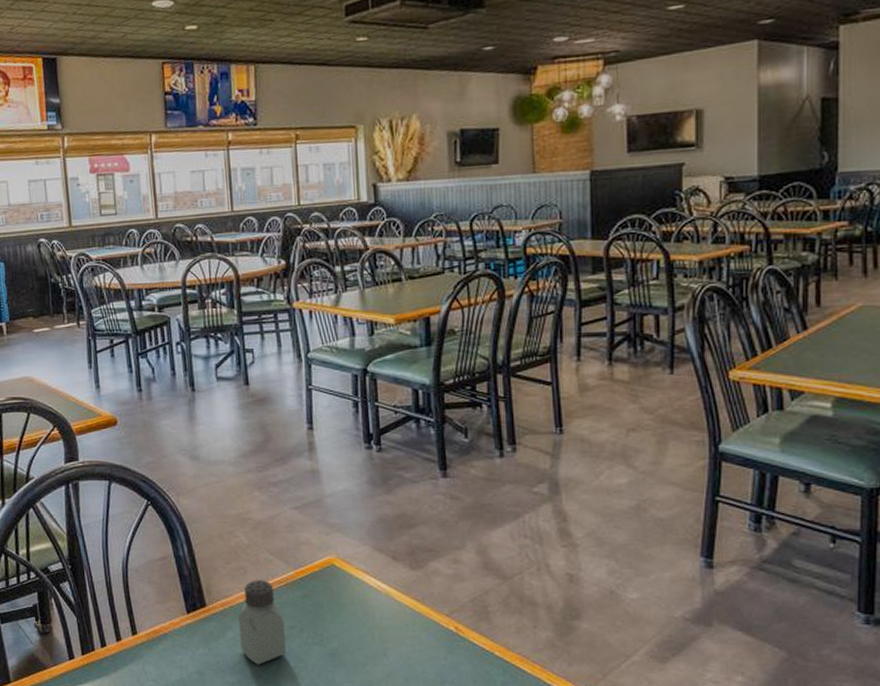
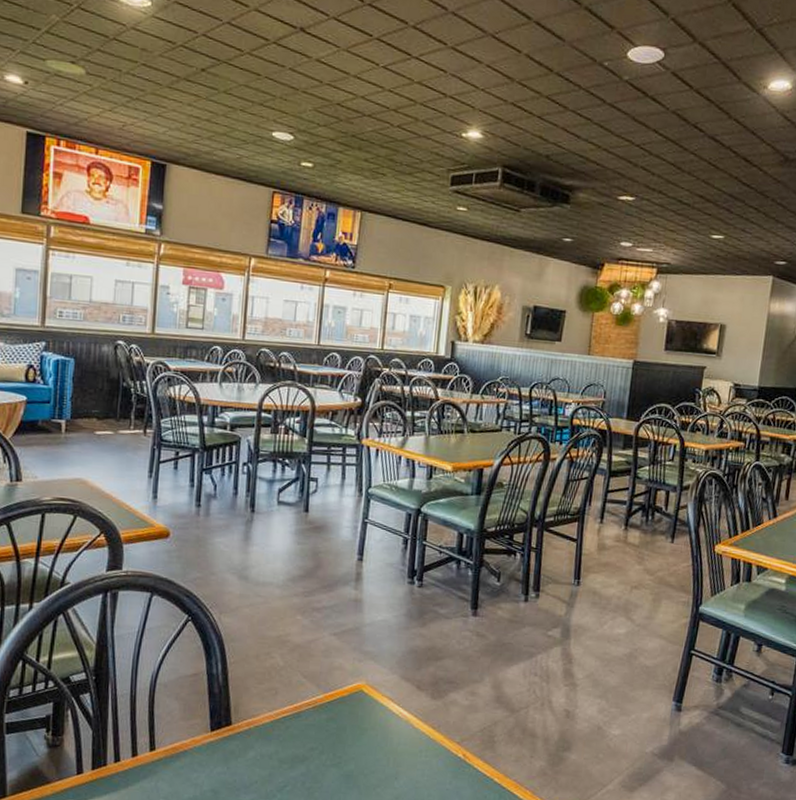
saltshaker: present [238,580,286,665] -> none [260,701,306,785]

